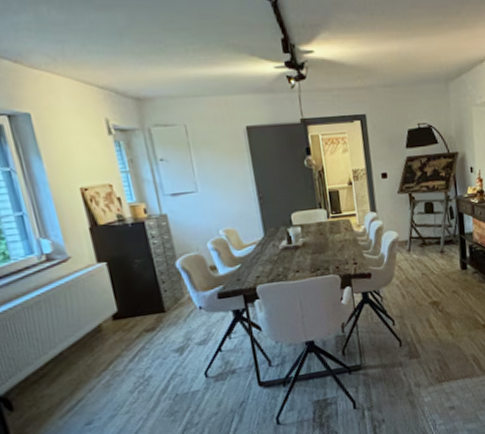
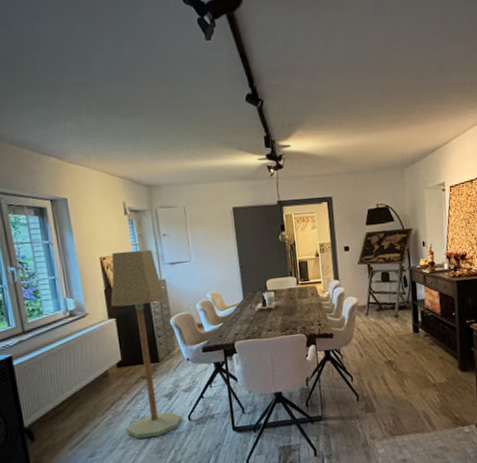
floor lamp: none [95,178,198,401] -> present [111,250,182,439]

